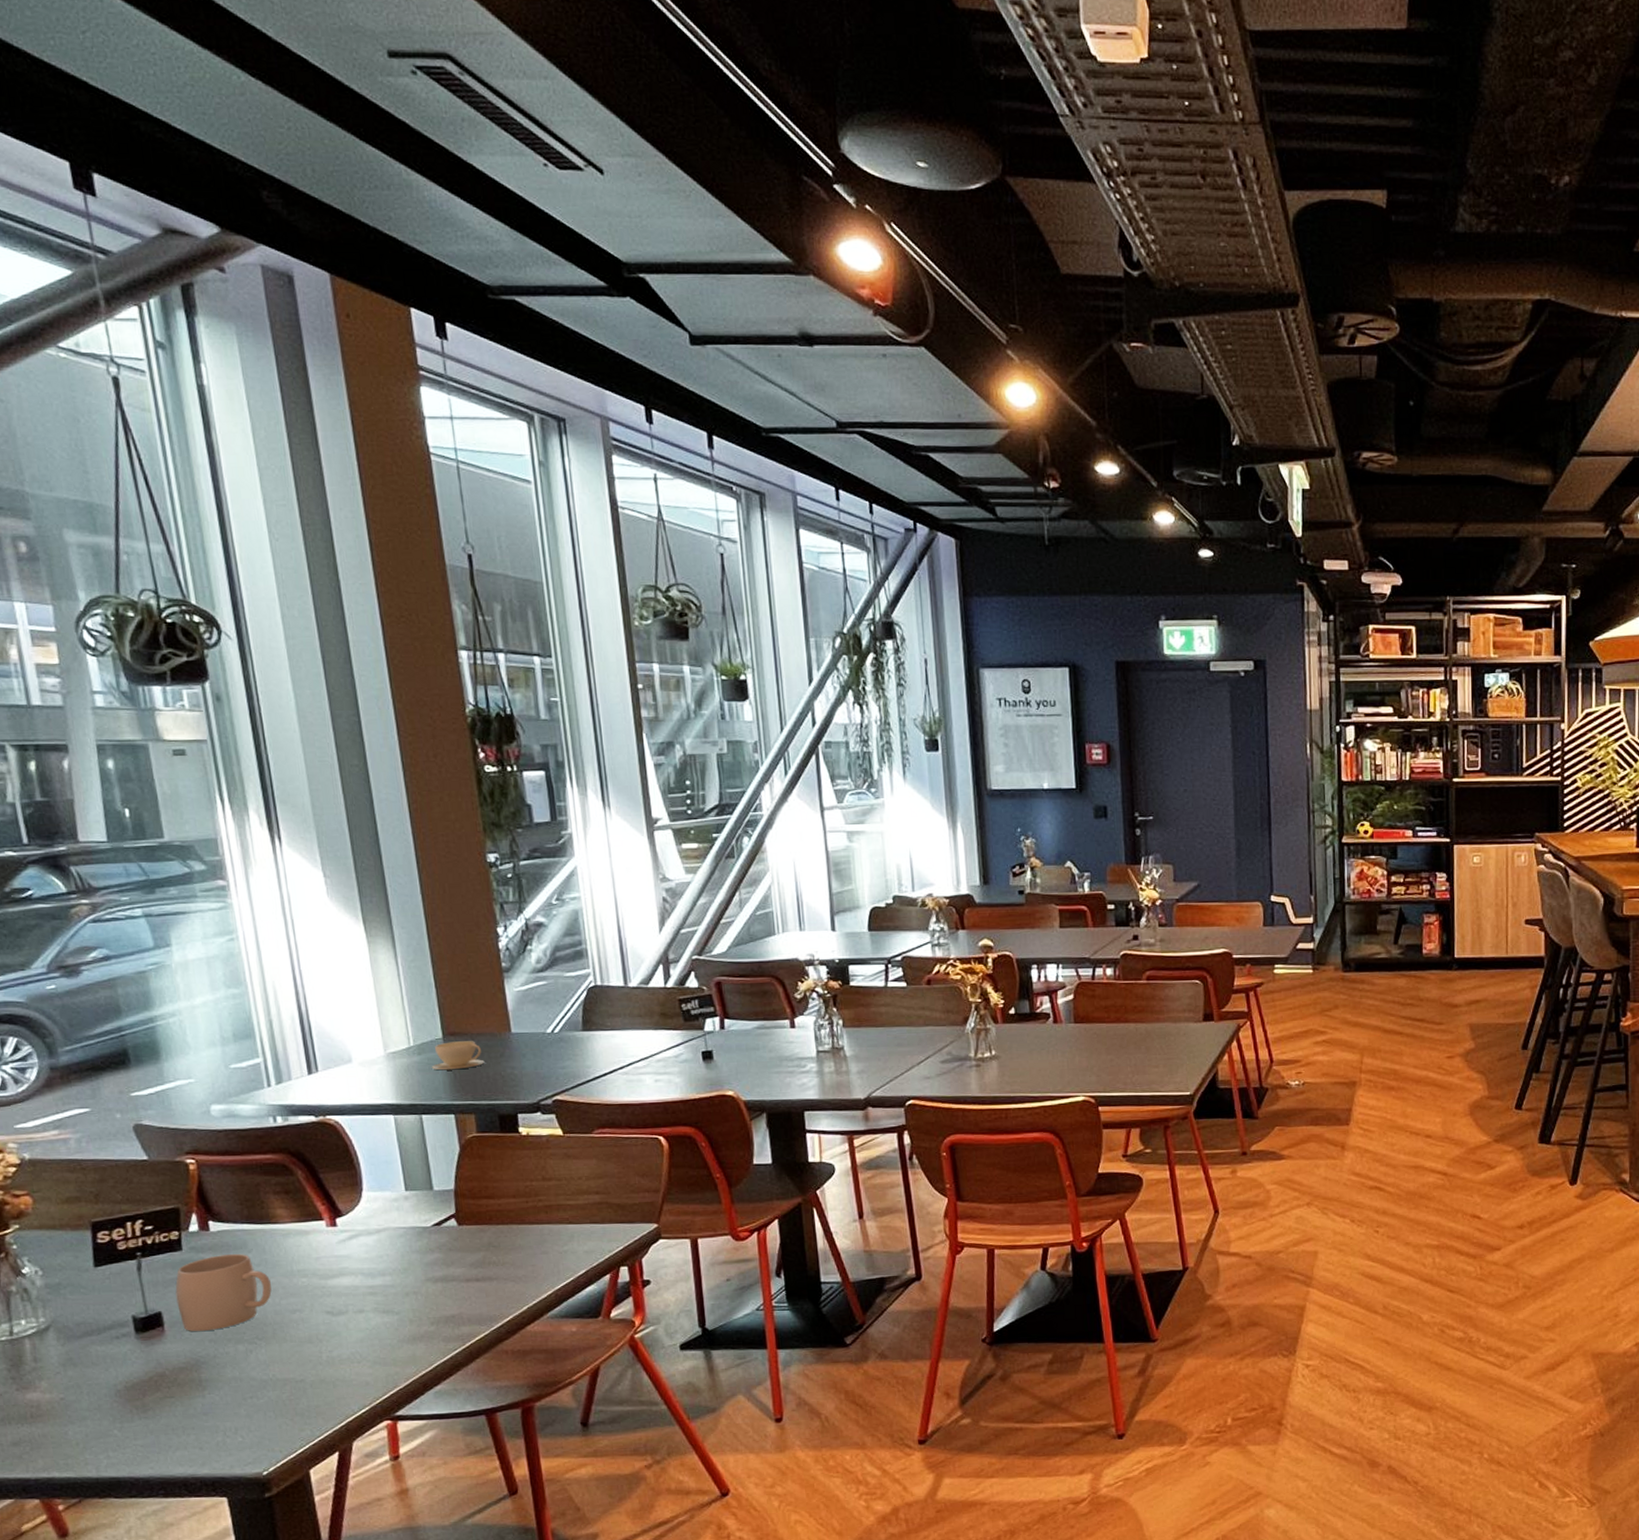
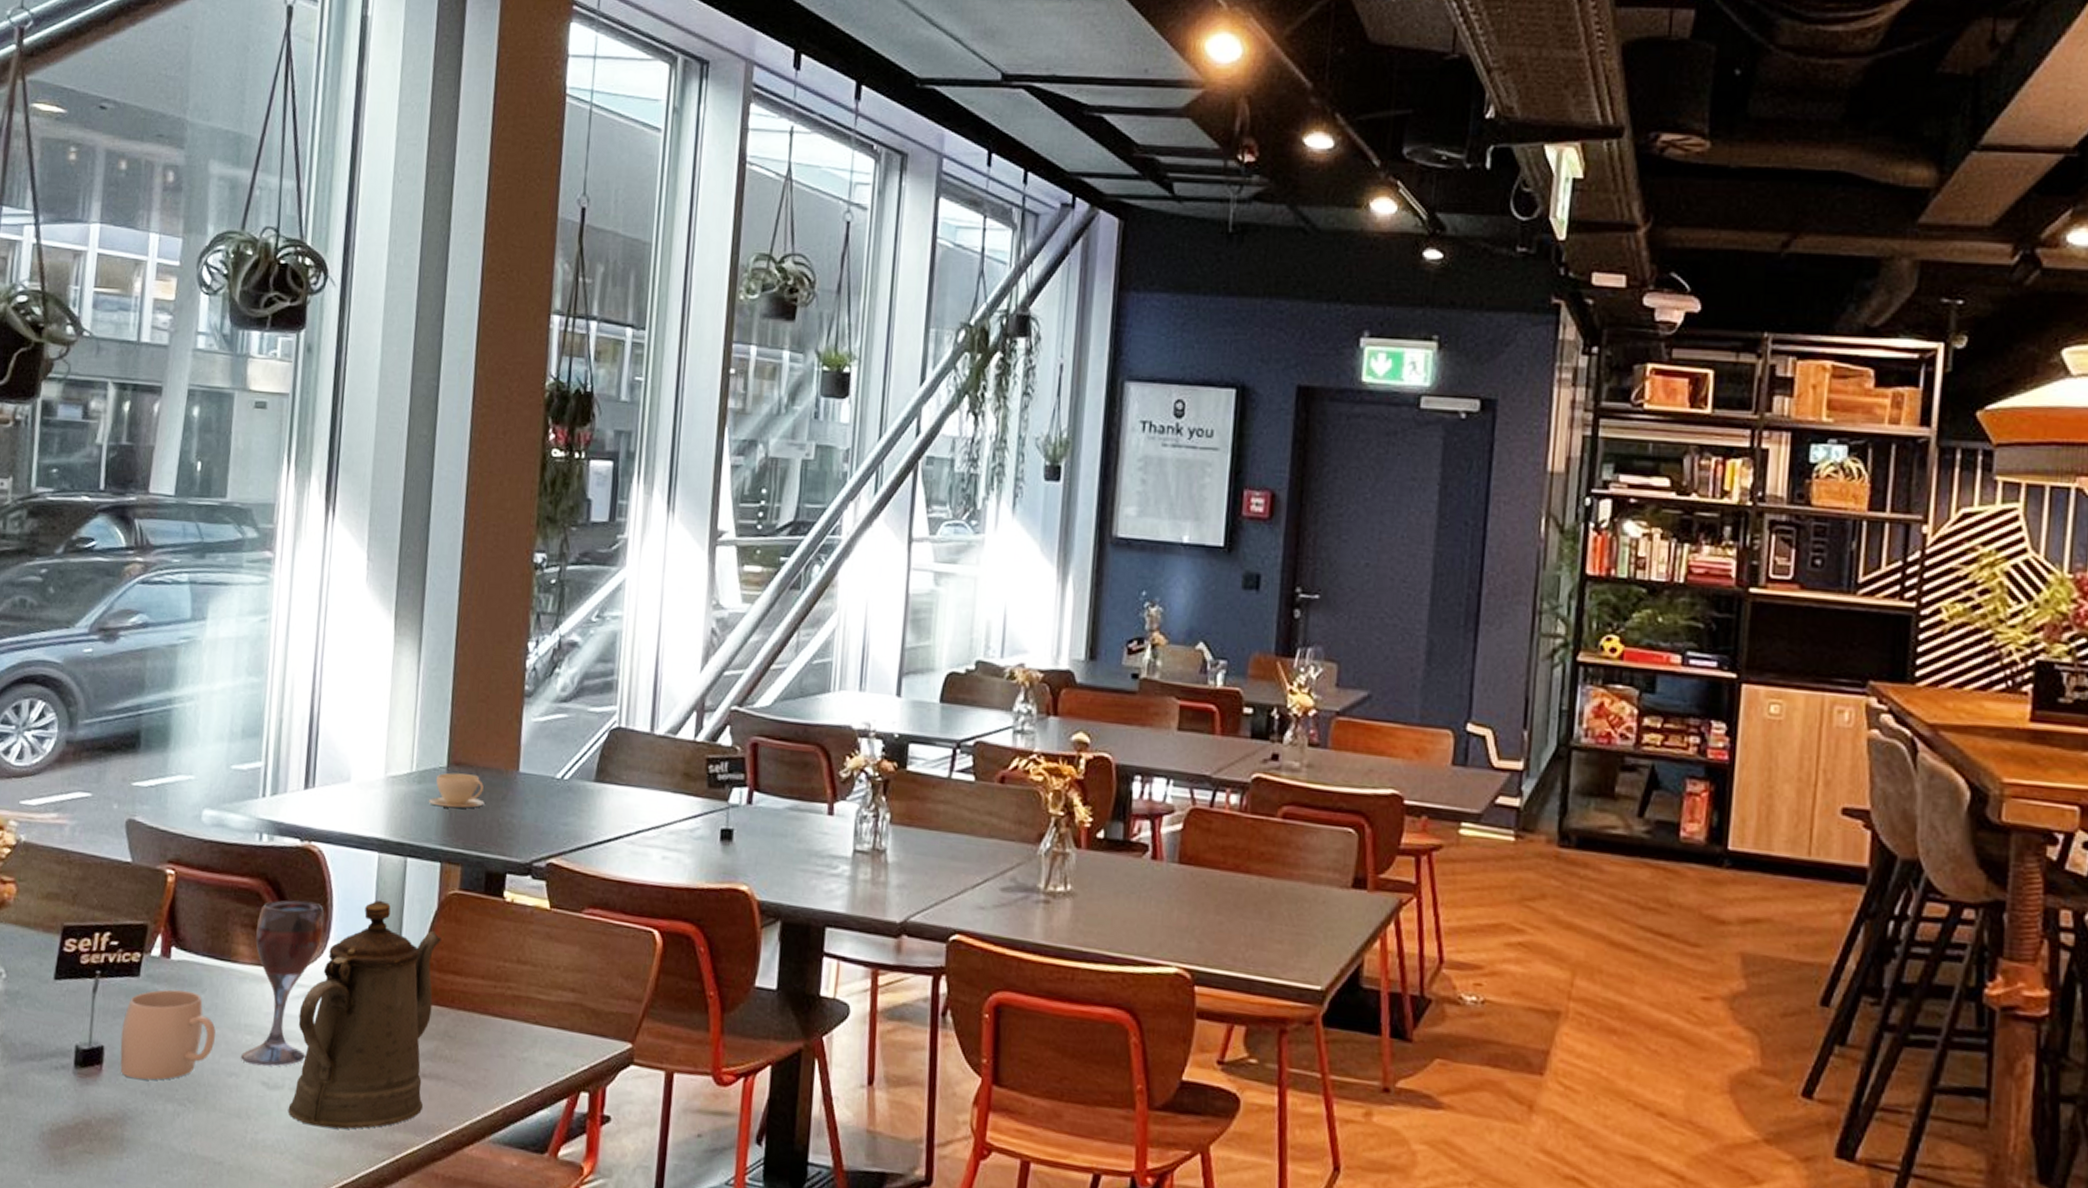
cup: none [289,1163,363,1300] -> present [241,900,325,1067]
coffee pot: none [348,1152,482,1336] -> present [288,900,442,1130]

